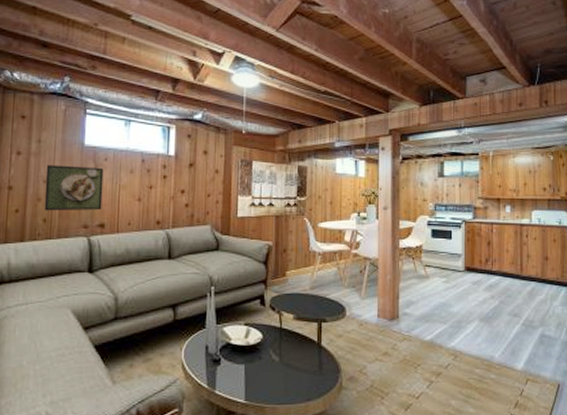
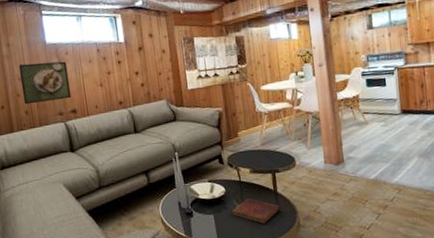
diary: none [266,349,322,382] -> present [231,198,281,224]

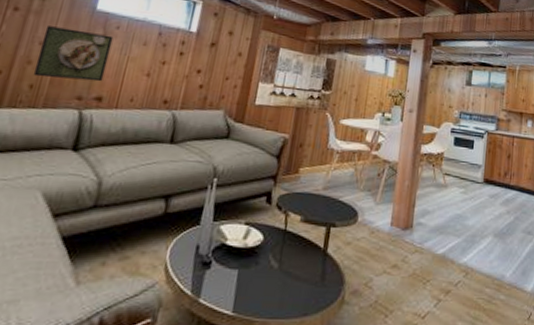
diary: present [231,198,281,224] -> none [262,255,326,293]

